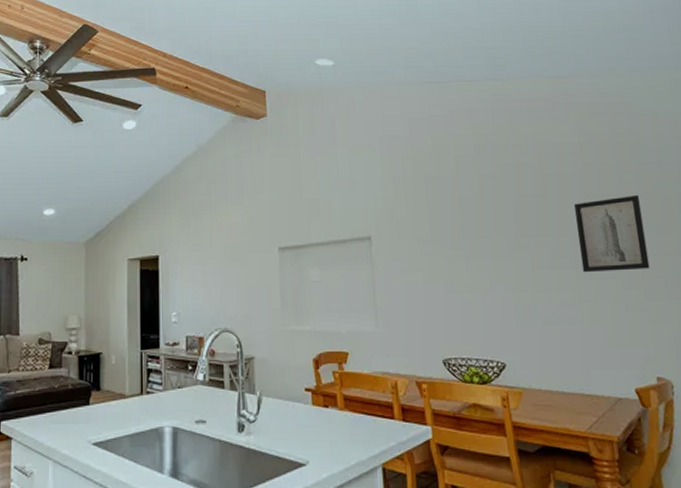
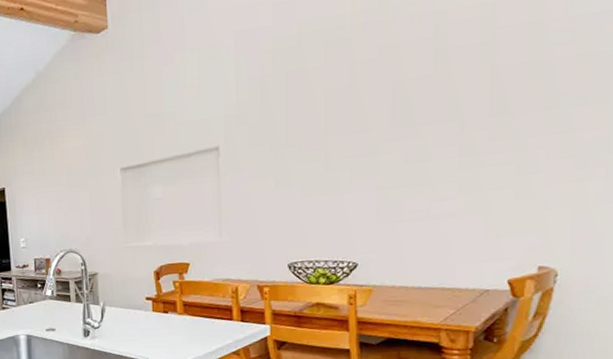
wall art: present [574,194,650,273] -> none [468,58,565,161]

